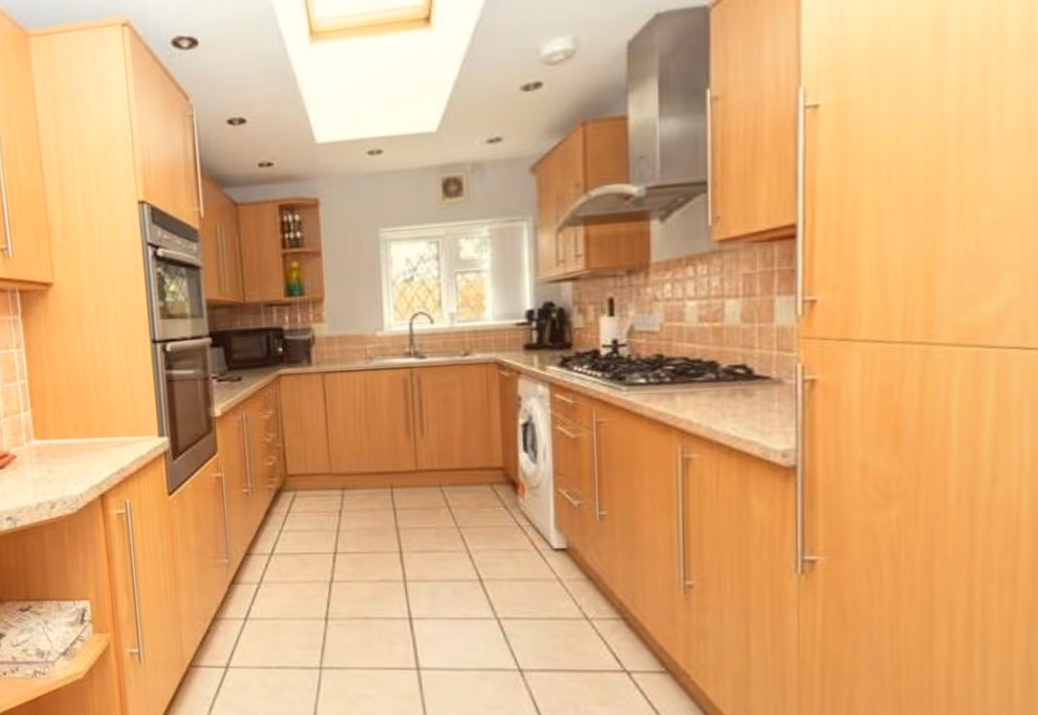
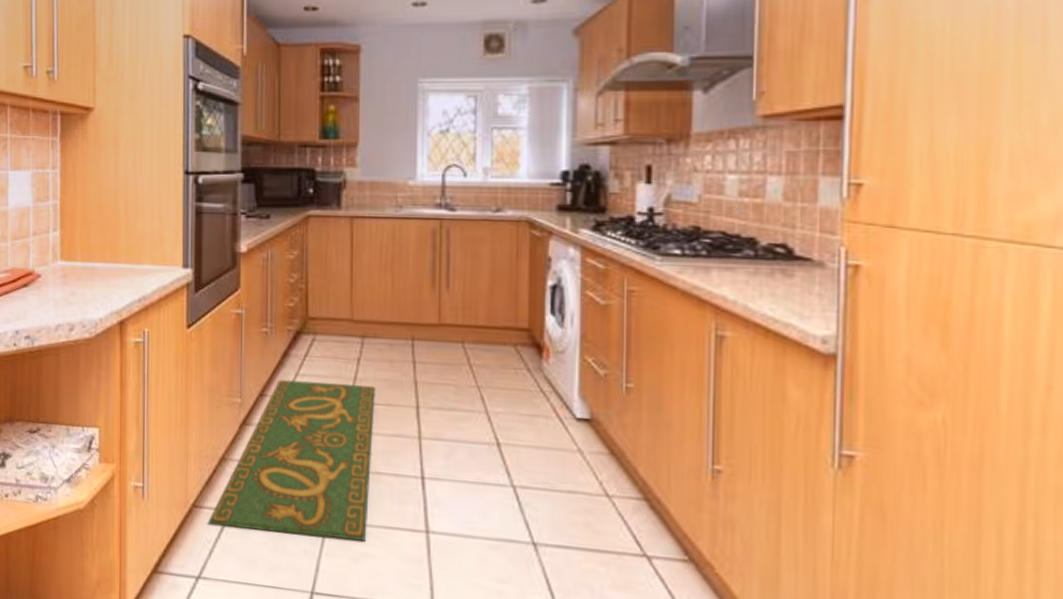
rug: none [205,535,360,684] -> present [207,380,375,542]

